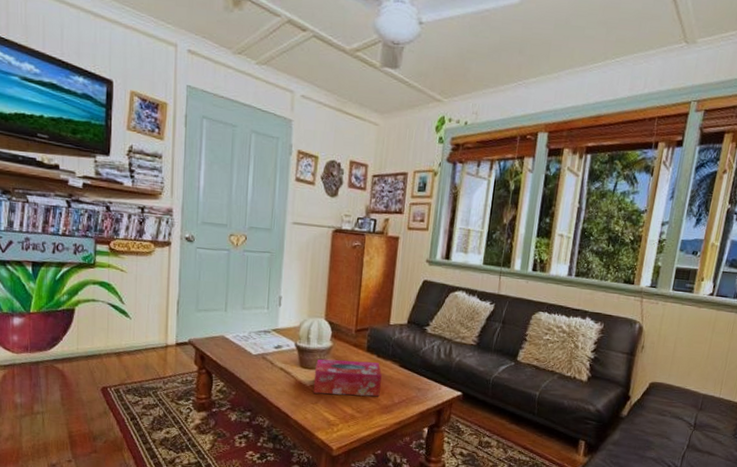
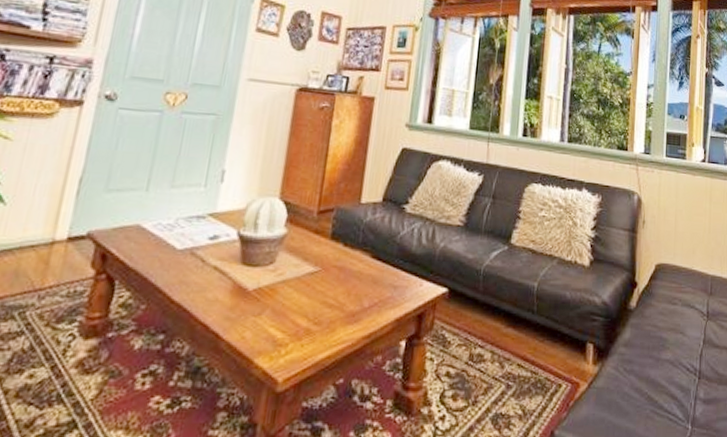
tissue box: present [313,358,382,397] -> none [256,251,349,301]

